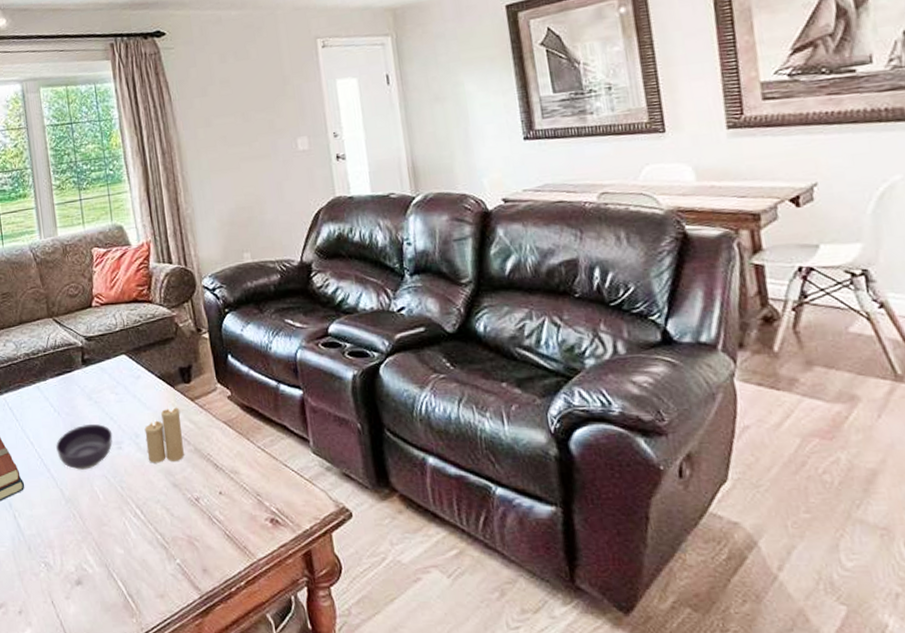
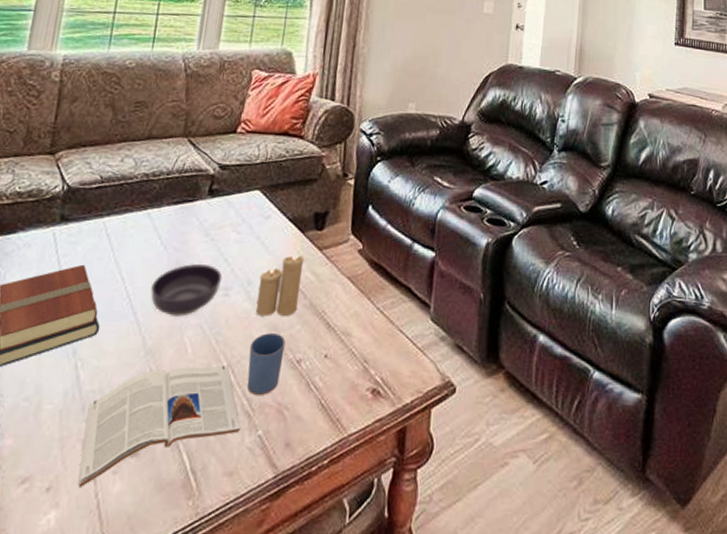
magazine: none [33,507,161,610] -> present [78,365,241,487]
mug: none [151,477,184,531] -> present [247,333,286,396]

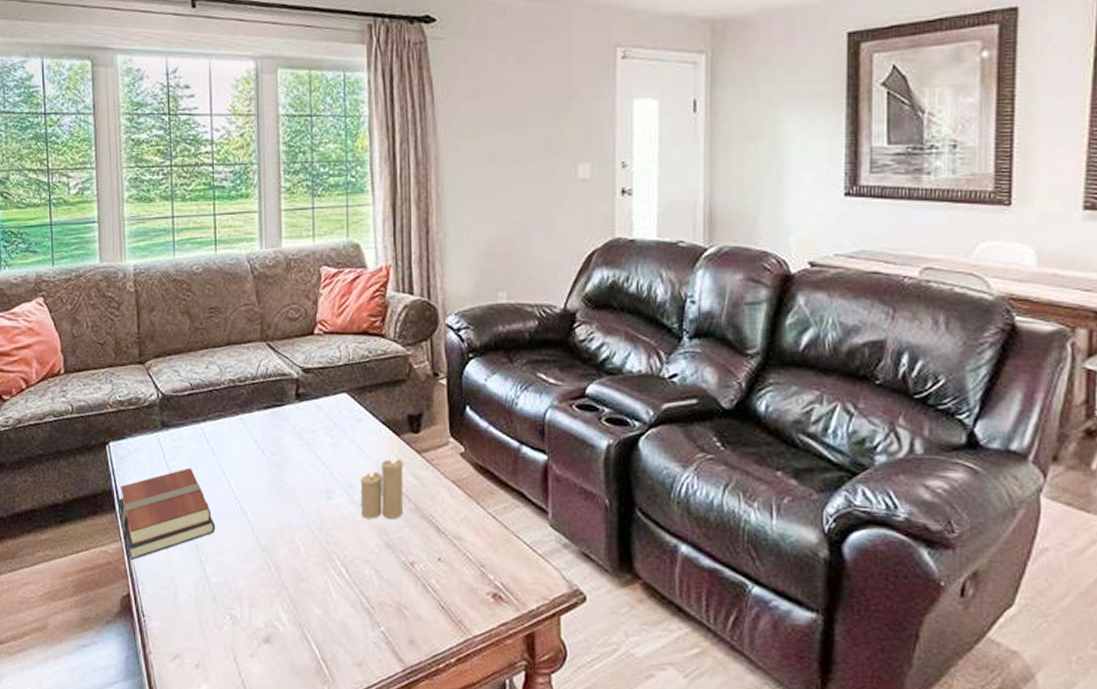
magazine: present [78,365,241,487] -> none [219,564,363,666]
bowl: present [150,264,223,317] -> none [256,467,323,518]
mug: present [247,333,286,396] -> none [361,535,396,595]

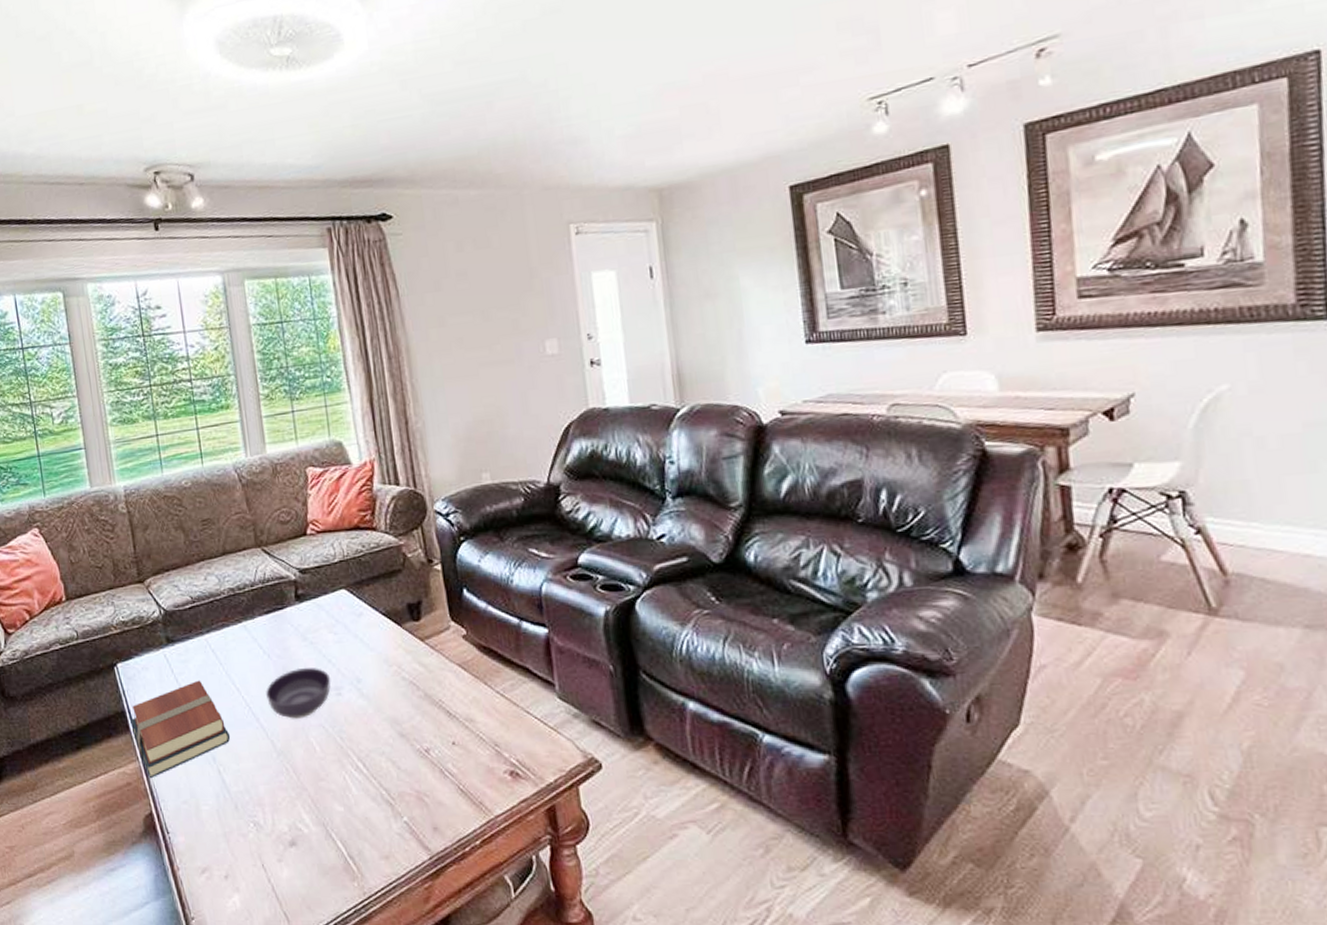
bowl: none [256,467,323,518] -> present [266,668,331,719]
candle: present [360,453,404,519] -> none [367,643,413,711]

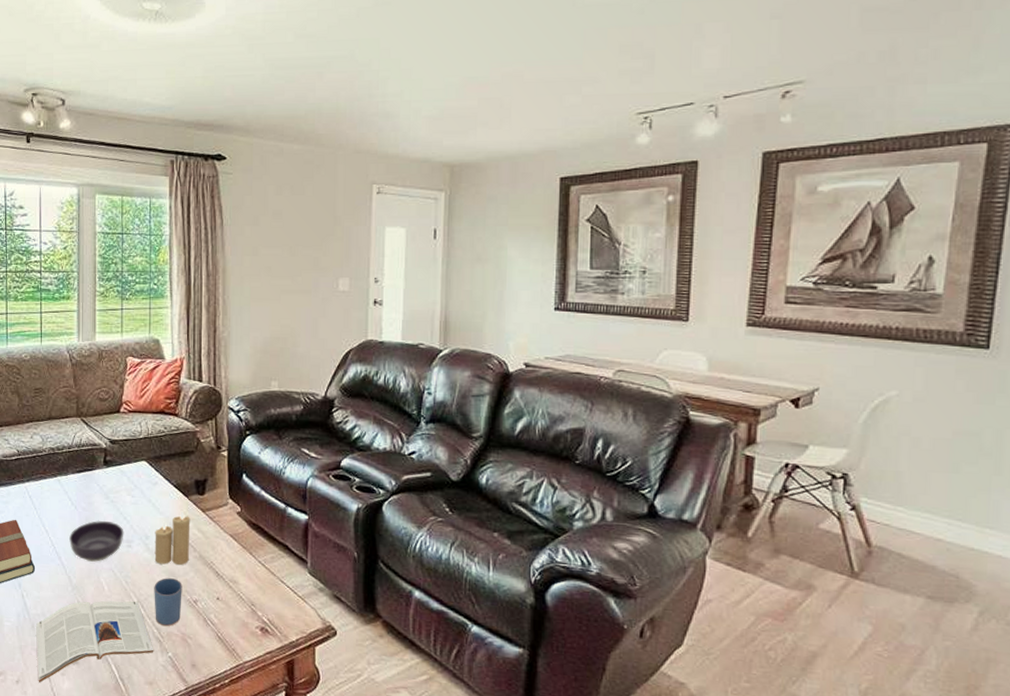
magazine: none [240,760,386,874] -> present [36,601,154,683]
candle: none [367,643,413,711] -> present [154,511,191,565]
mug: none [375,726,412,786] -> present [154,578,182,627]

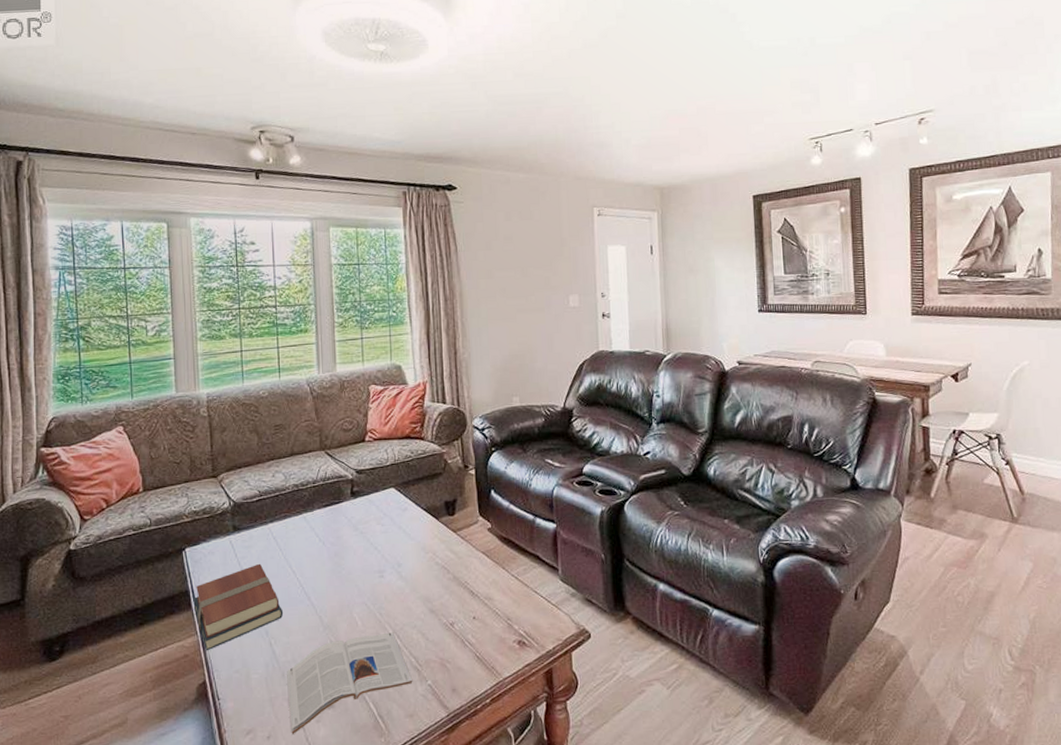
bowl: present [69,521,124,562] -> none [318,554,376,598]
candle: present [154,511,191,565] -> none [407,534,443,591]
mug: present [154,578,182,627] -> none [409,603,439,654]

